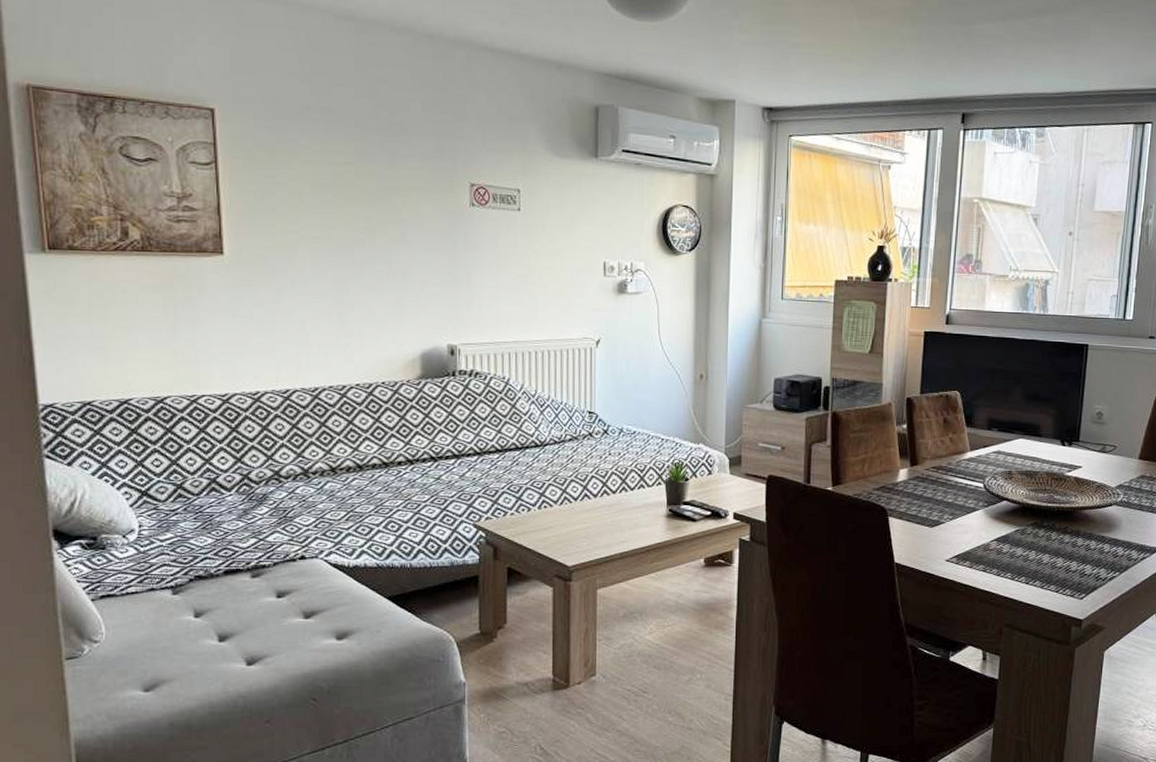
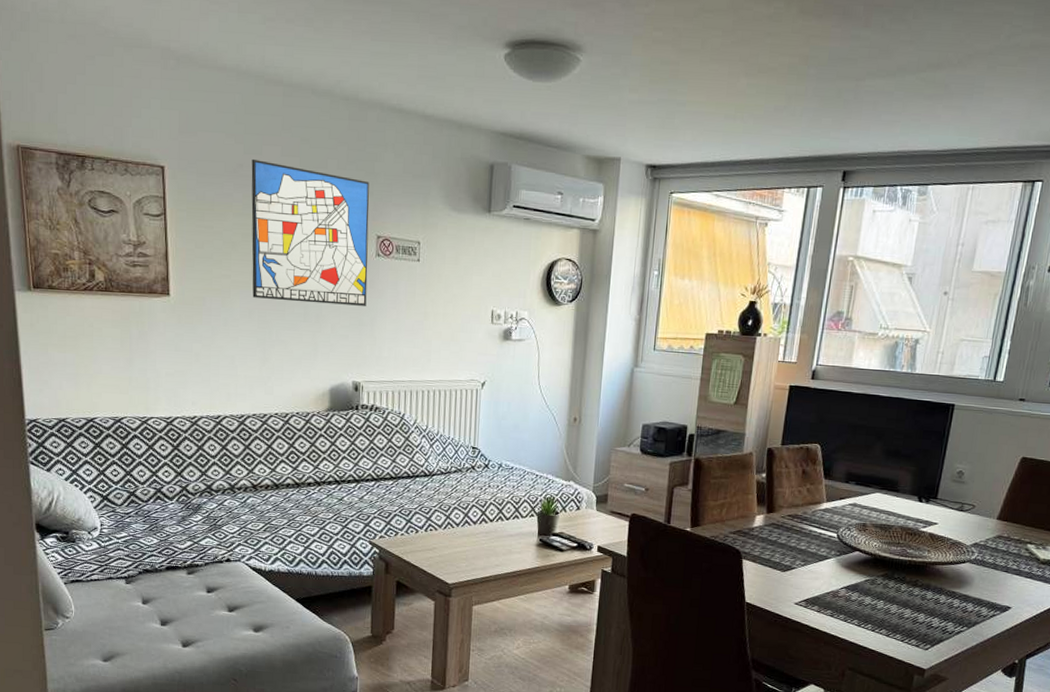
wall art: none [320,100,461,261] -> present [251,158,369,306]

